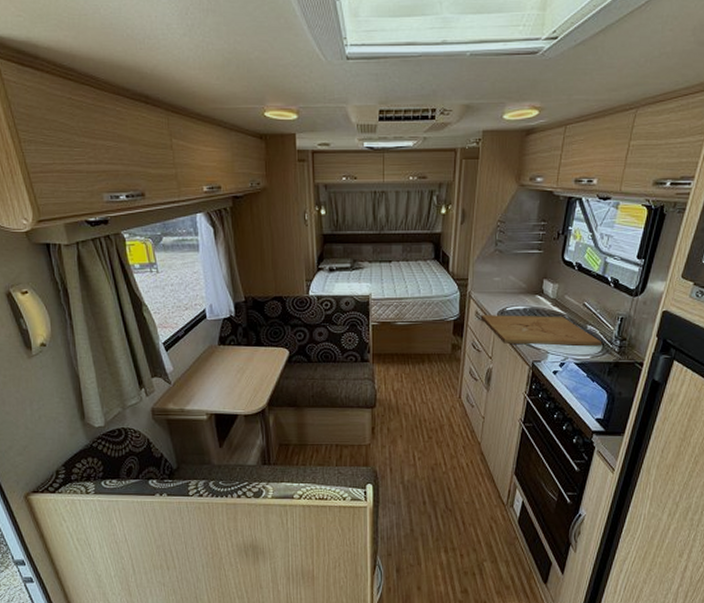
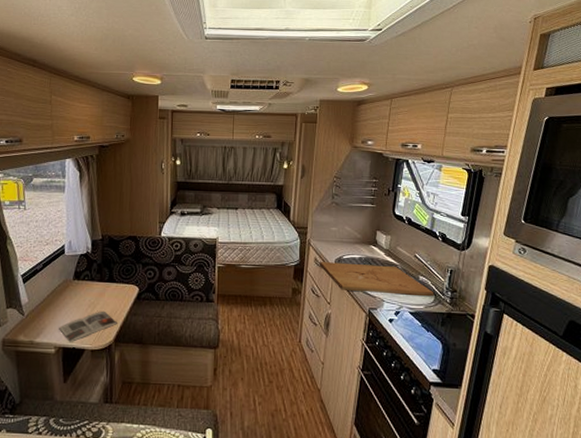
magazine: none [209,375,269,408] -> present [59,310,117,342]

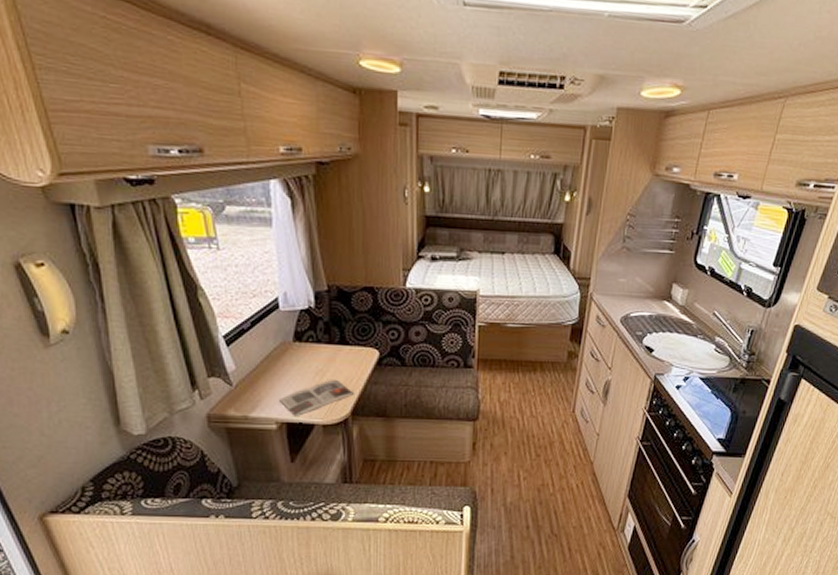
cutting board: present [319,262,435,297] -> none [601,320,730,361]

